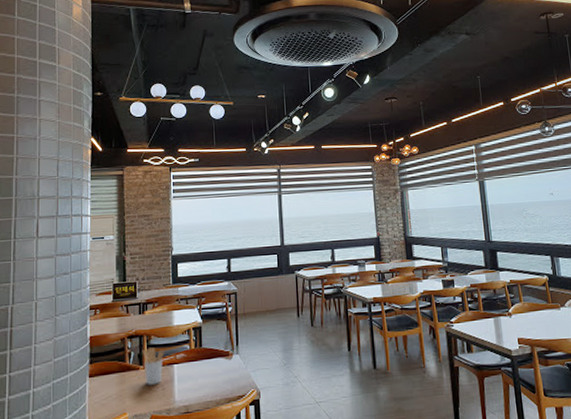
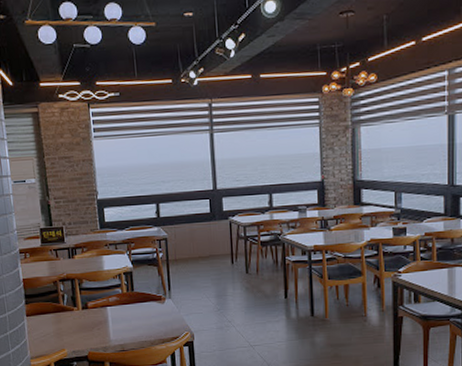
utensil holder: present [142,347,165,385] -> none [74,290,98,325]

